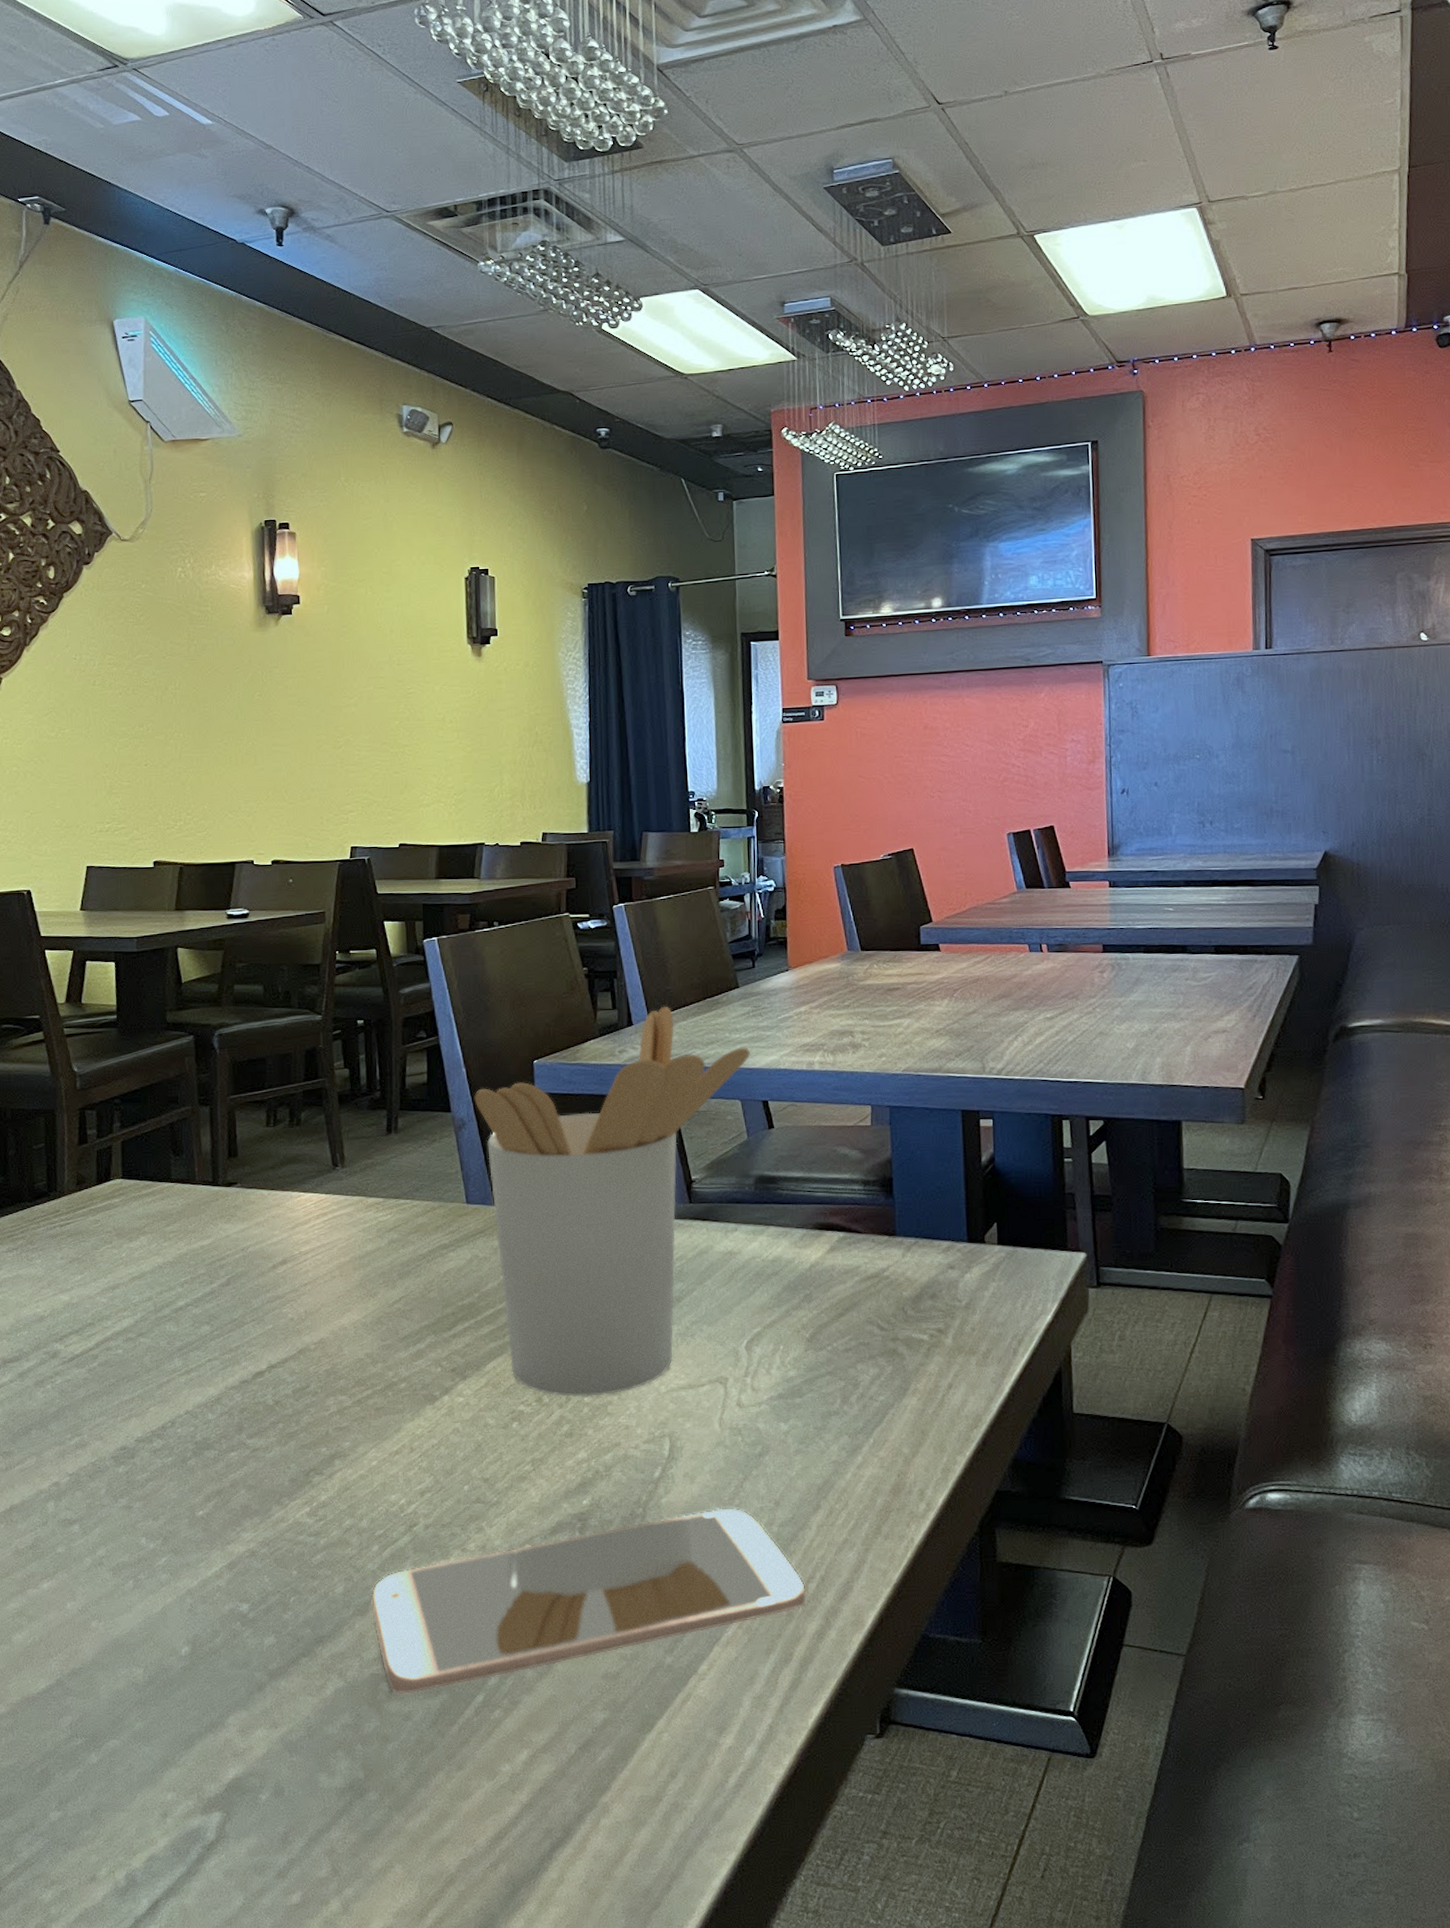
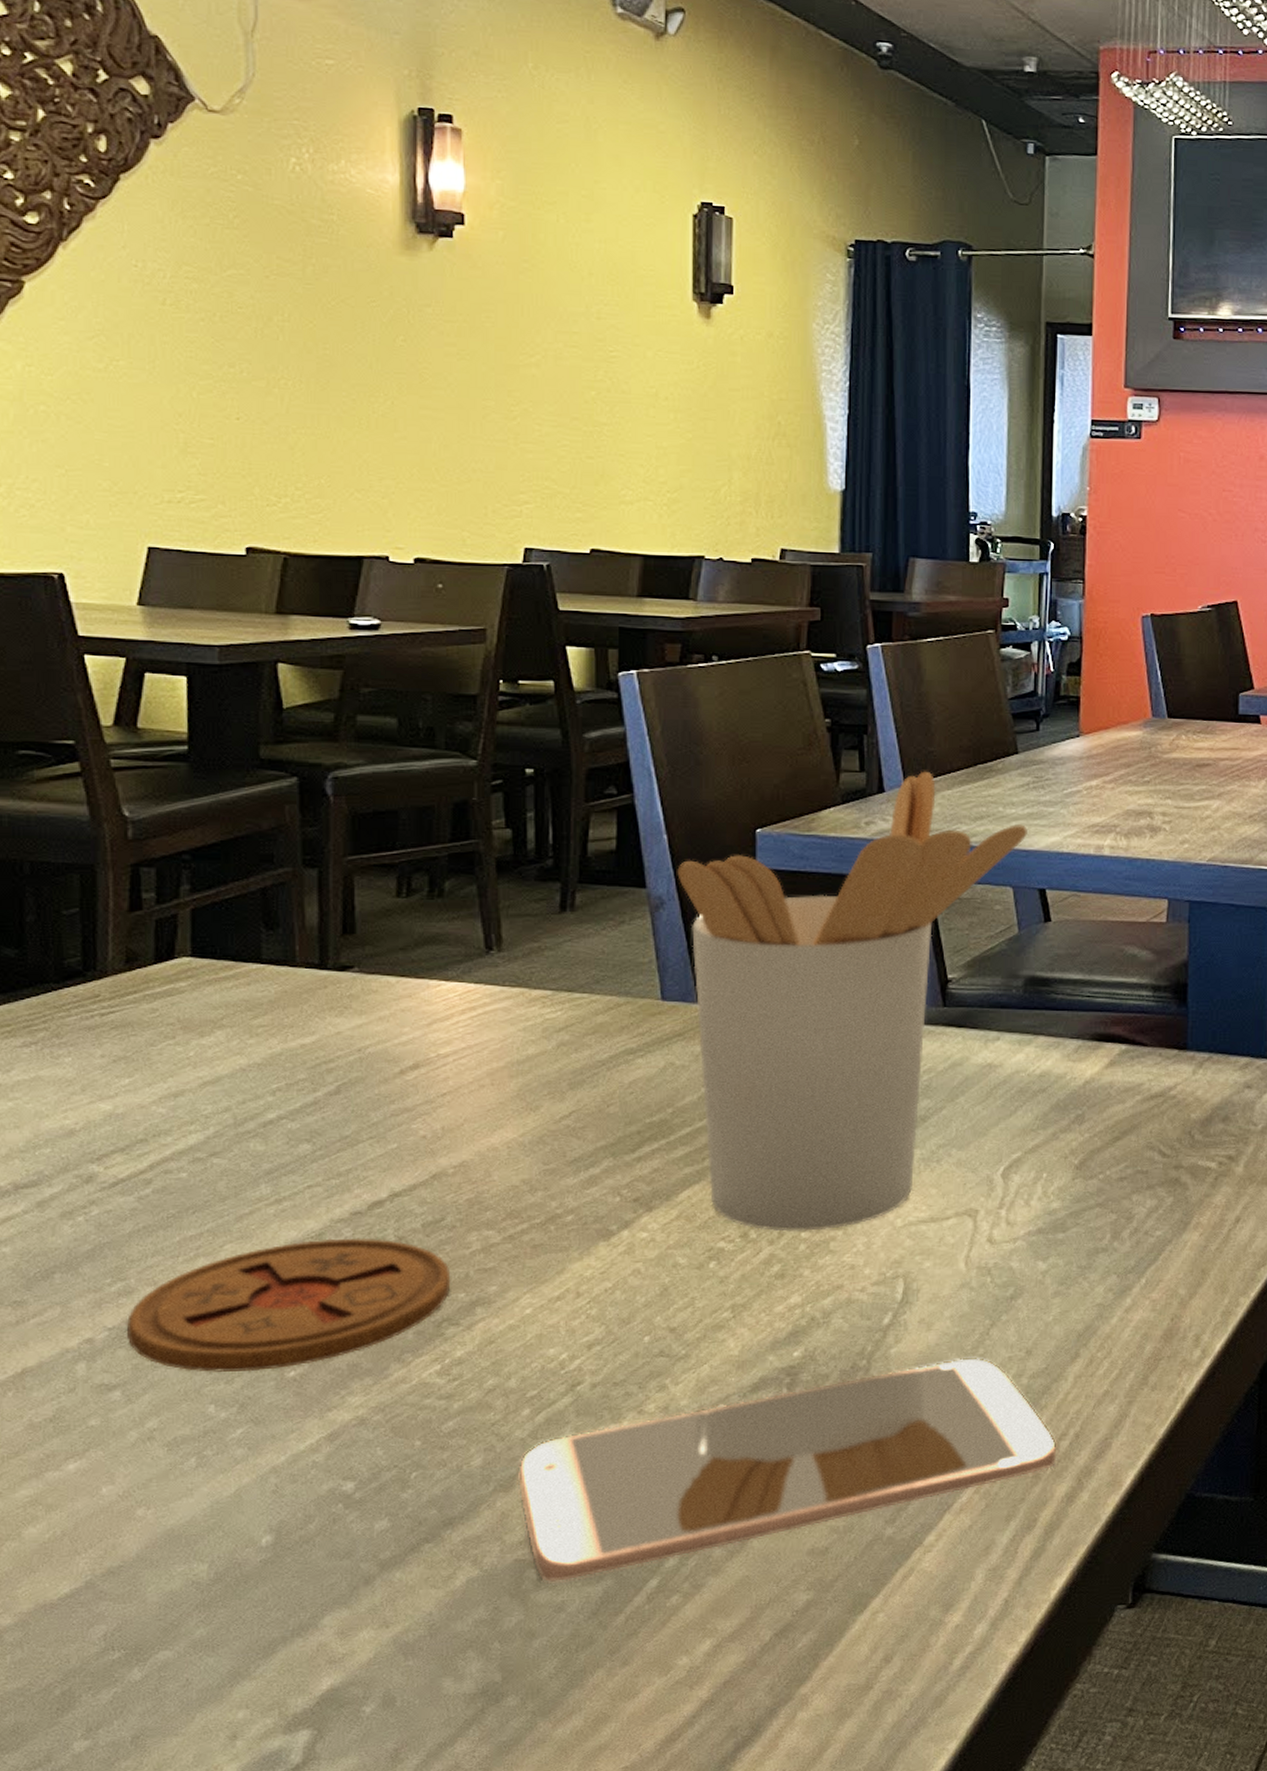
coaster: none [81,1402,316,1511] -> present [126,1238,451,1372]

